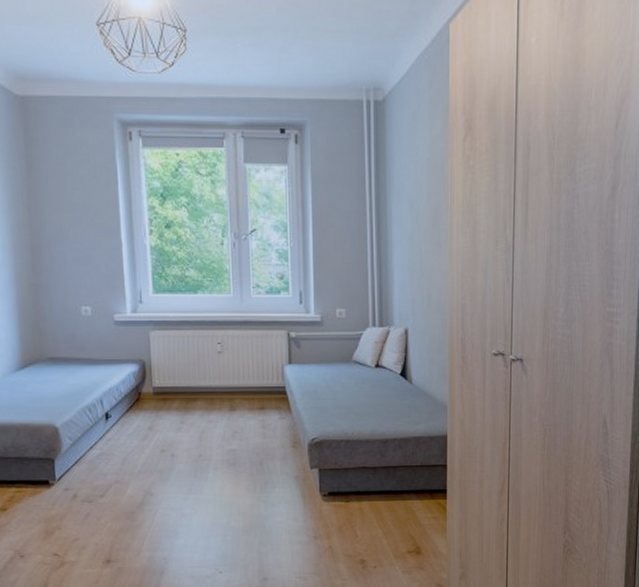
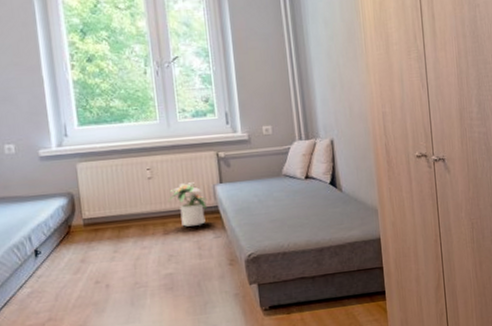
potted plant: none [237,360,275,405] -> present [169,182,207,227]

